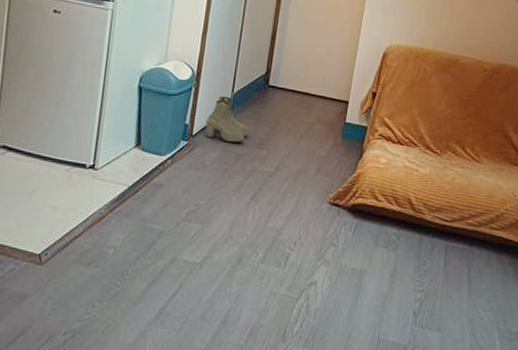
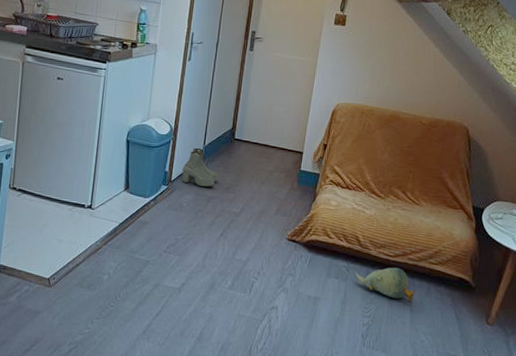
plush toy: none [406,233,474,273] -> present [354,267,415,302]

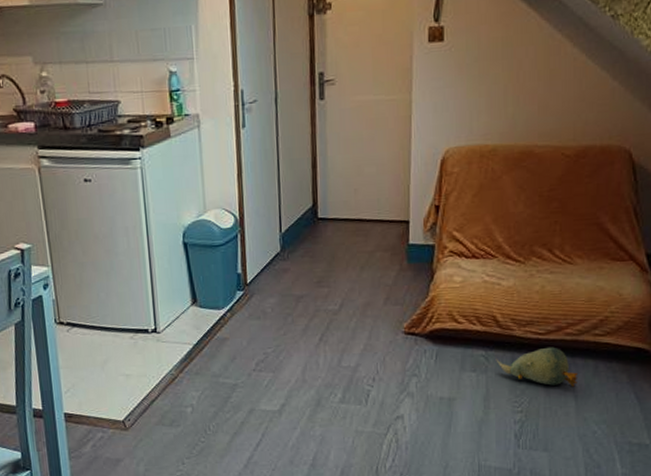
boots: present [182,147,218,187] -> none [259,237,305,285]

